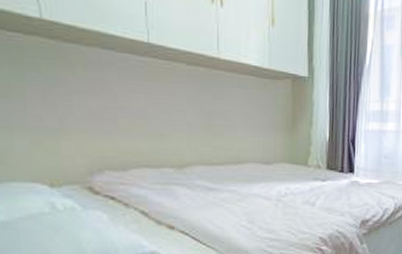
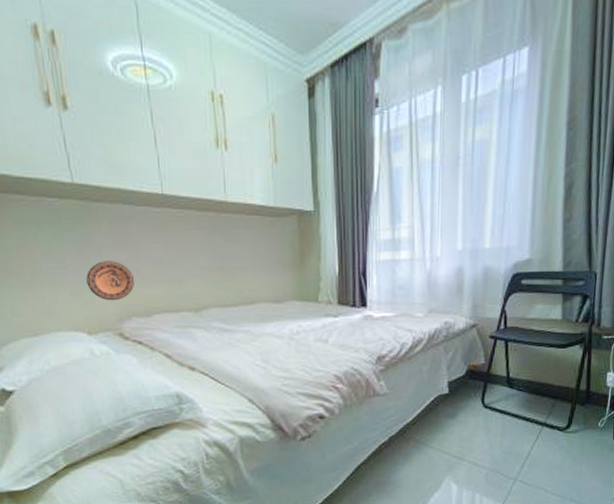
decorative plate: none [51,107,111,152] -> present [86,261,135,301]

